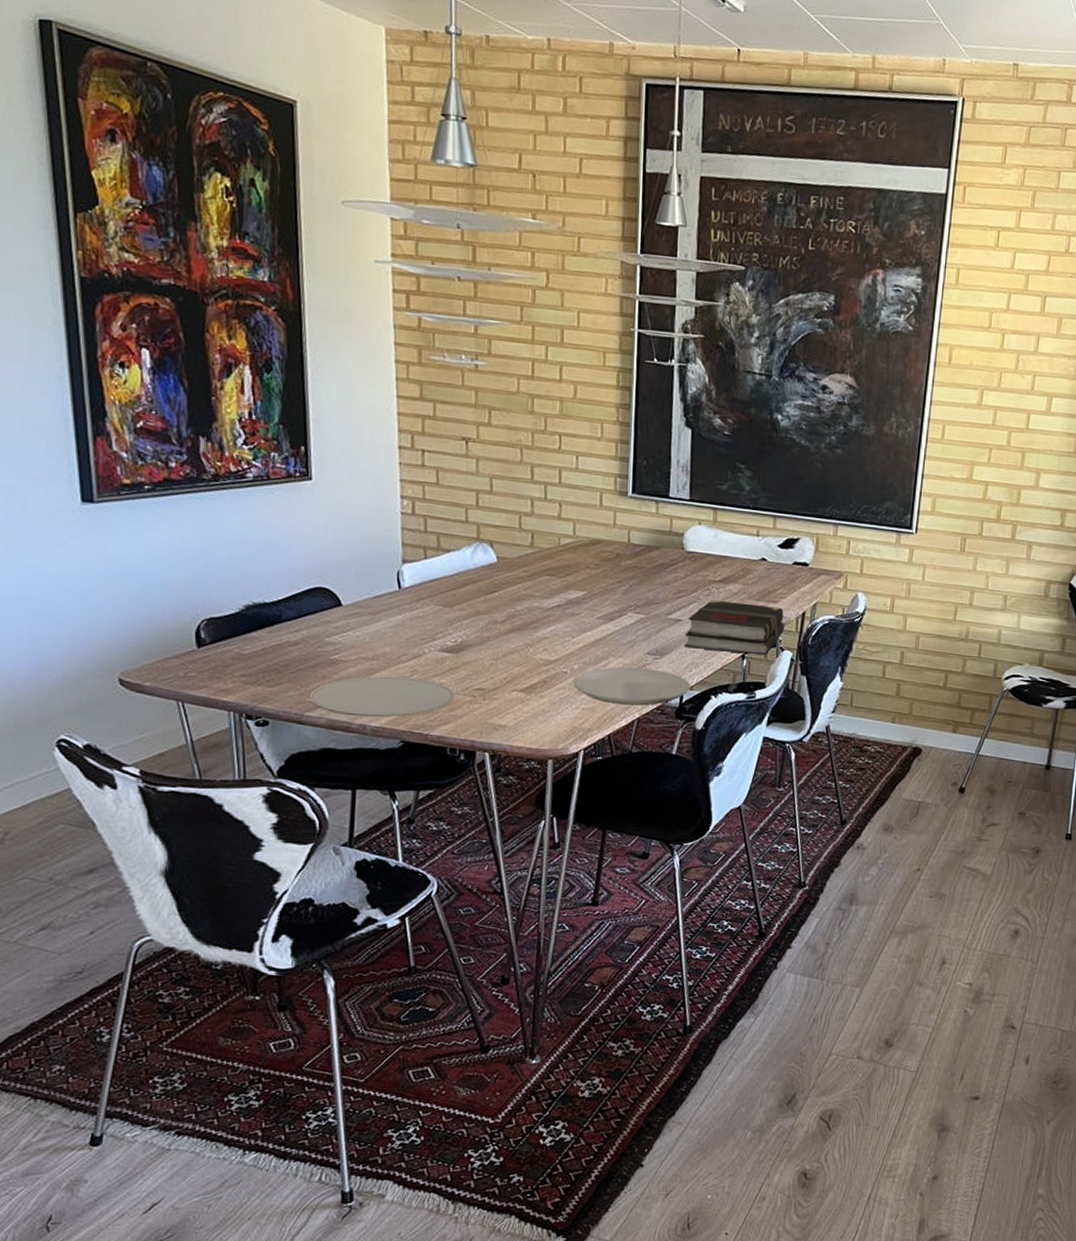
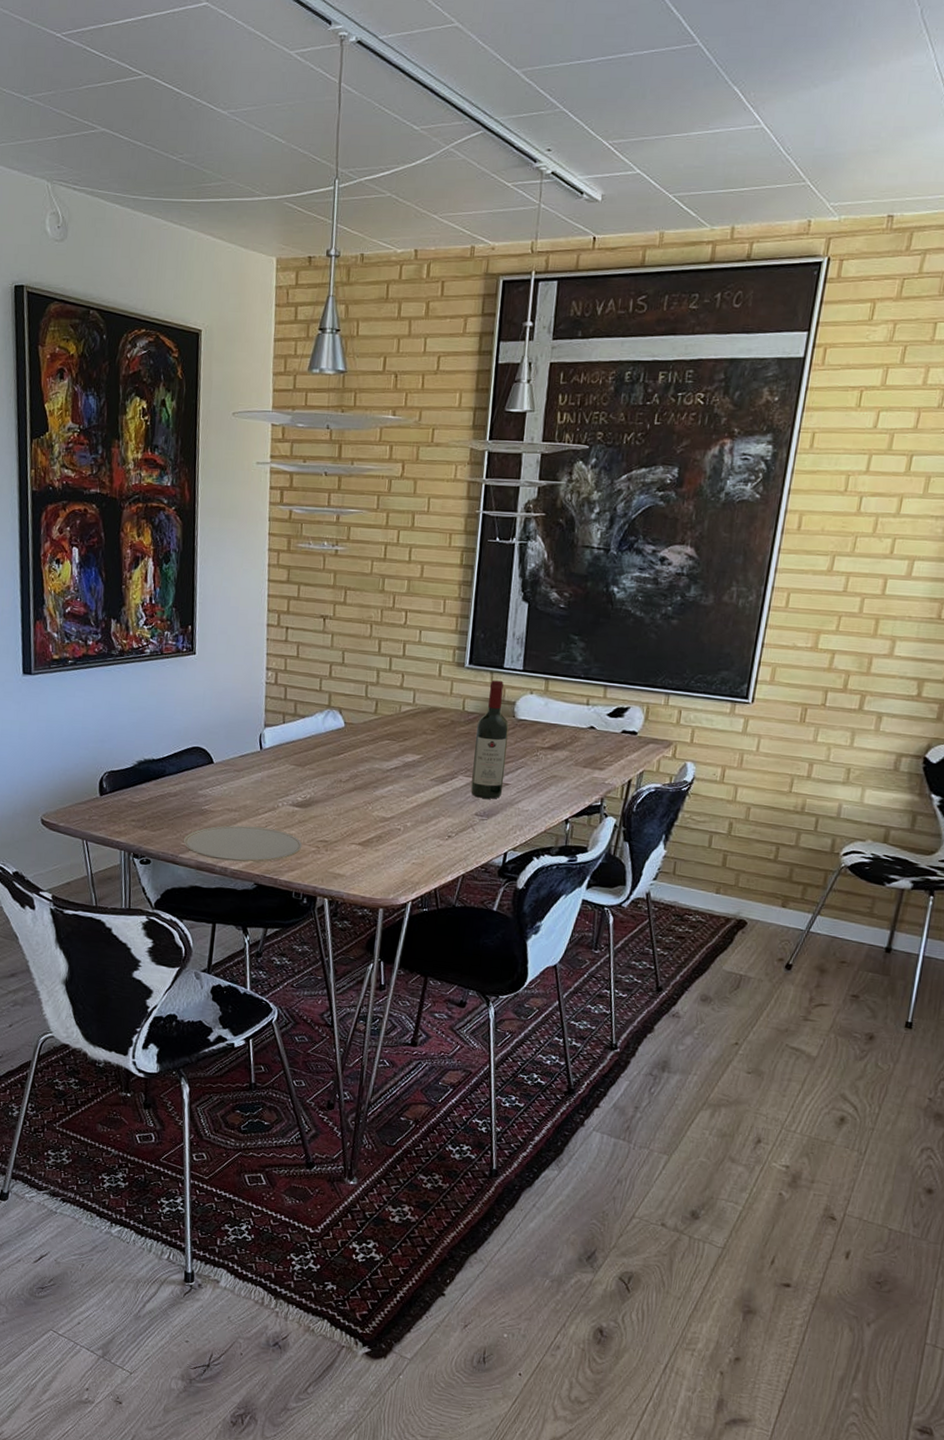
plate: present [572,667,691,706] -> none [405,826,514,864]
wine bottle: none [641,510,678,636] -> present [470,680,509,799]
book: present [684,600,784,656] -> none [509,765,610,821]

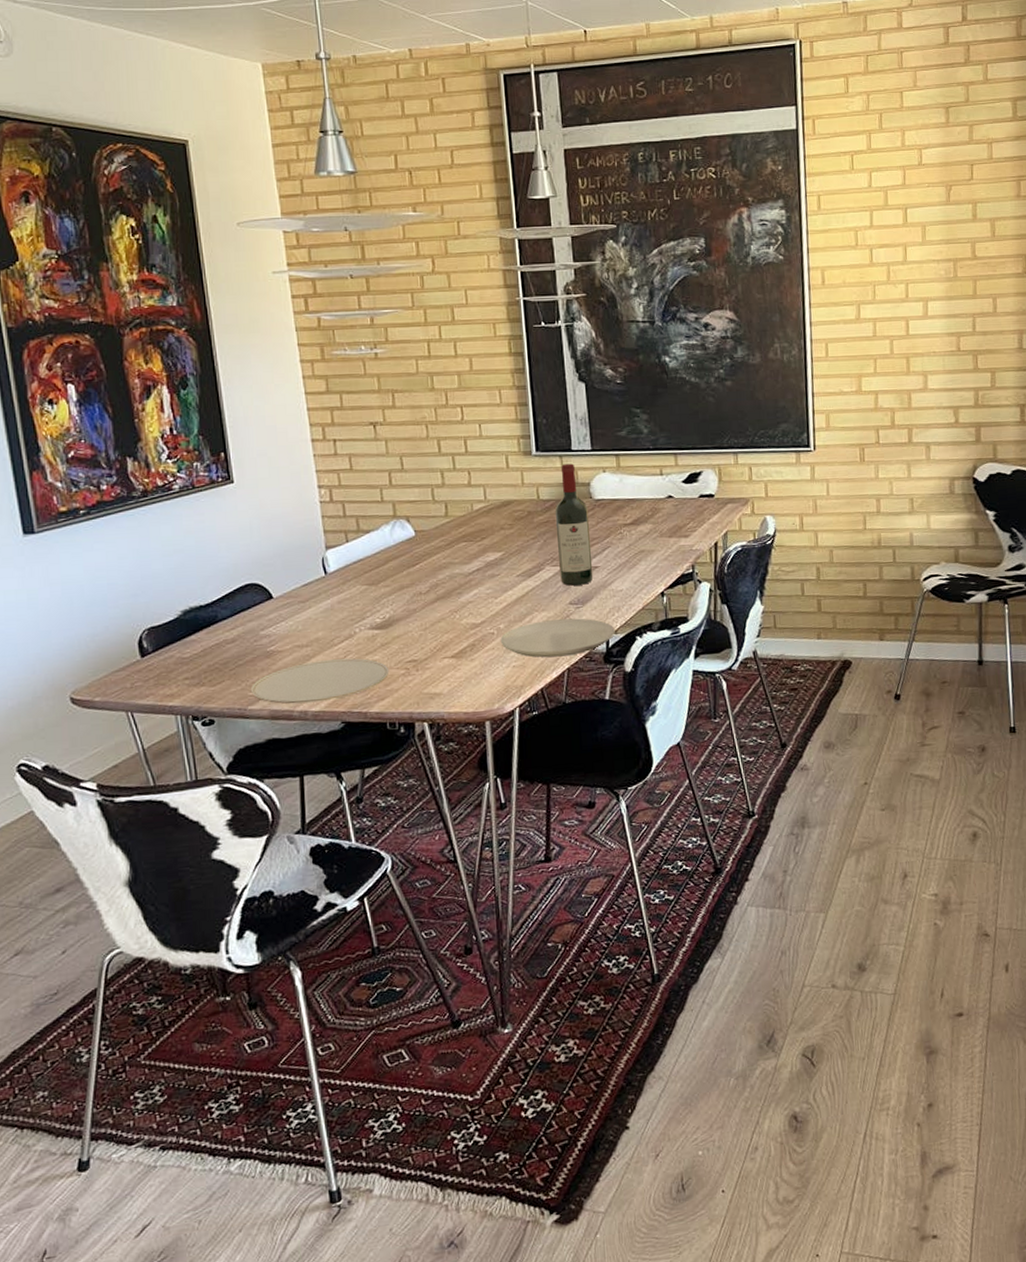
plate: none [405,826,514,864] -> present [500,618,615,658]

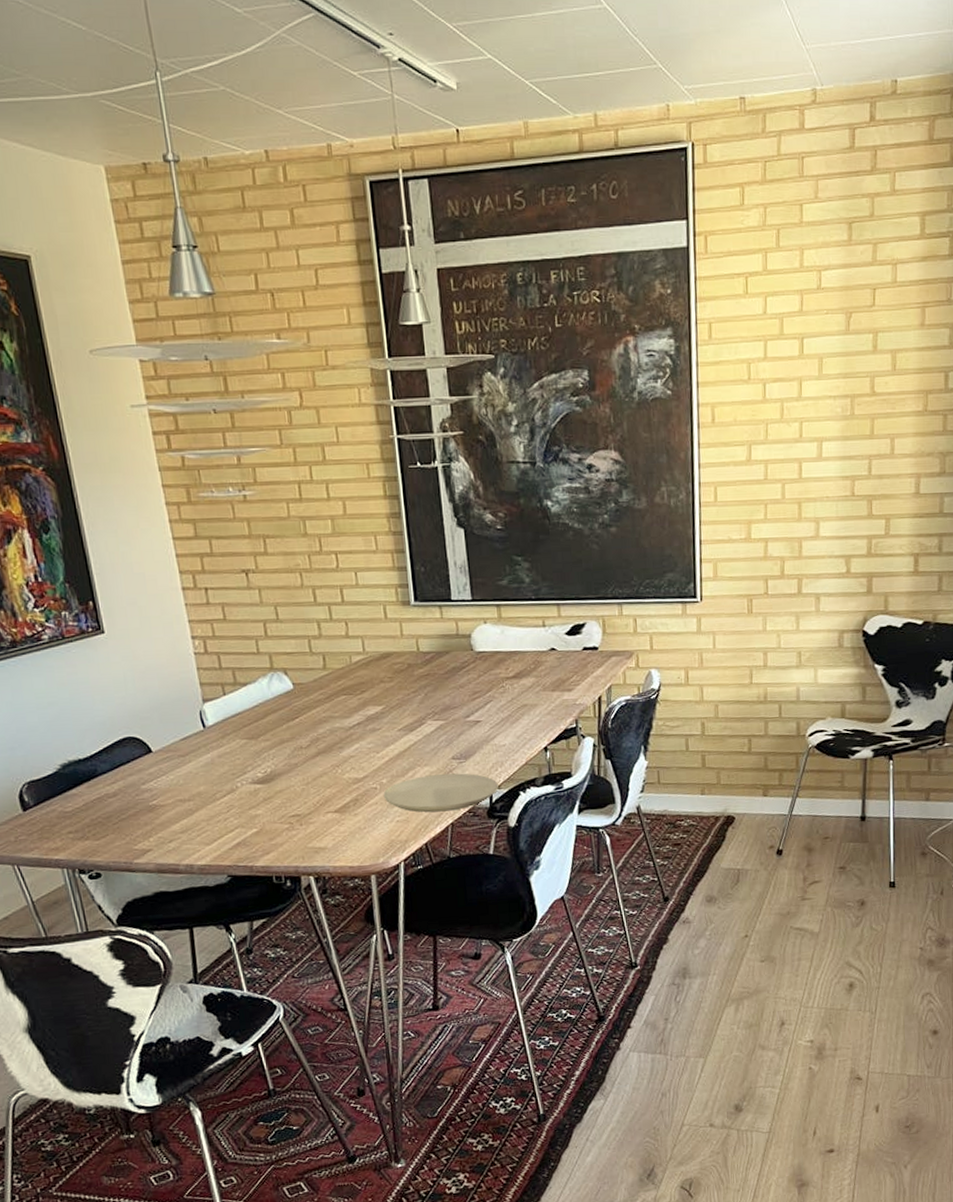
plate: present [250,658,390,704] -> none [135,812,274,858]
wine bottle: present [554,463,593,586] -> none [435,614,476,741]

